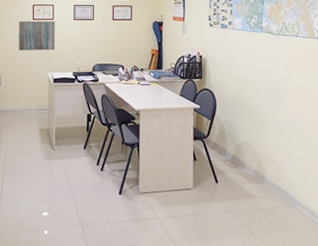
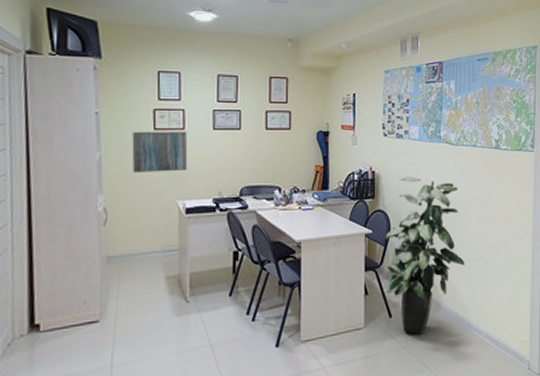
indoor plant: none [211,61,289,202] -> present [385,176,465,335]

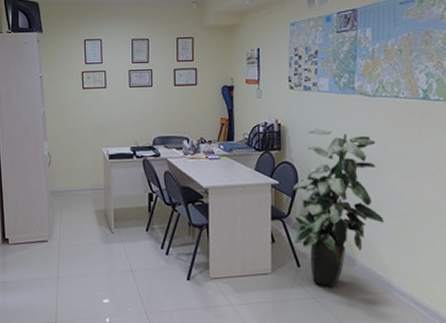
wall art: present [132,131,188,172] -> none [67,89,110,124]

